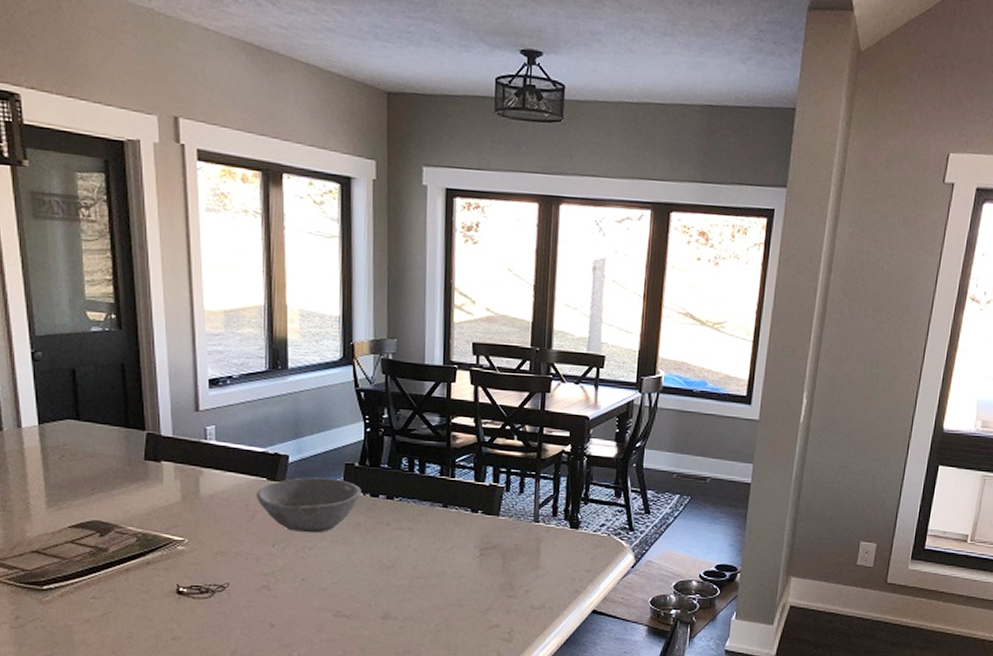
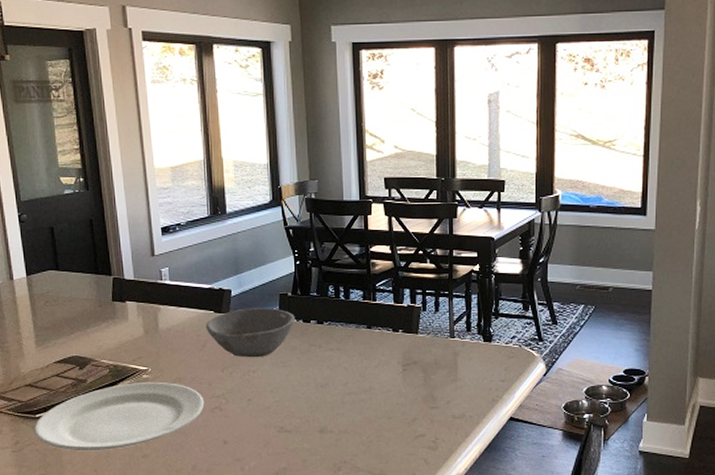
plate: none [39,554,250,631] -> present [33,381,205,451]

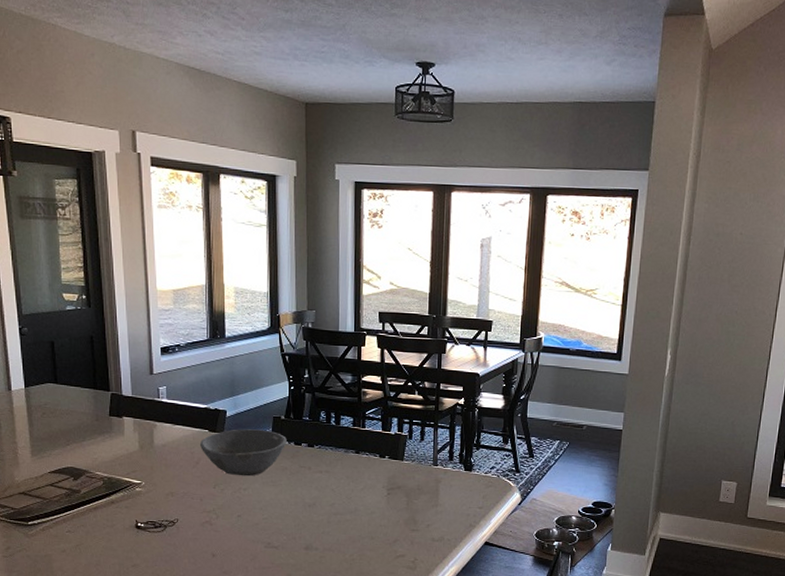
plate: present [33,381,205,451] -> none [25,494,195,559]

